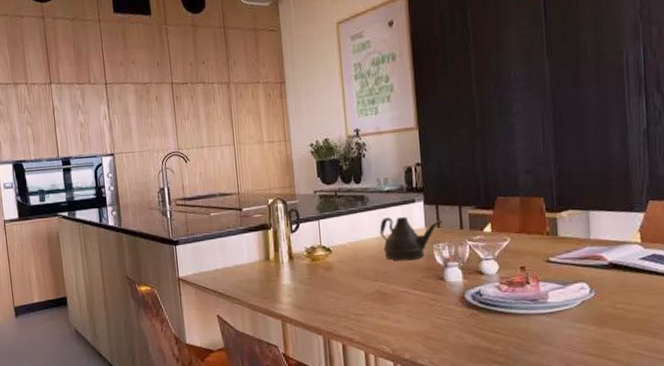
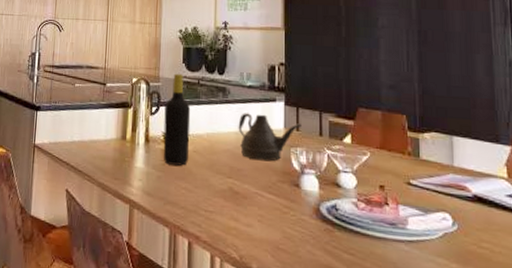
bottle: none [304,188,334,278] -> present [163,73,191,166]

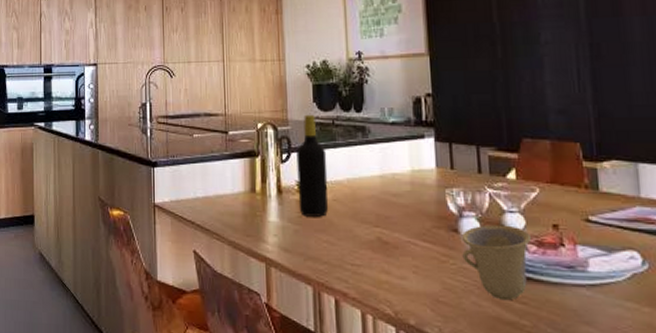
teapot: present [238,113,302,162] -> none [382,153,456,206]
cup: none [302,182,362,251] -> present [461,224,532,301]

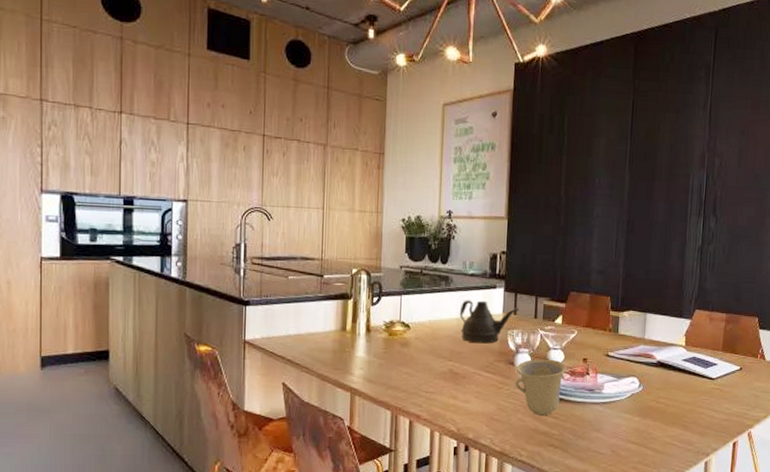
bottle: present [296,114,328,217] -> none [384,263,413,353]
teapot: none [382,153,456,206] -> present [459,300,519,344]

